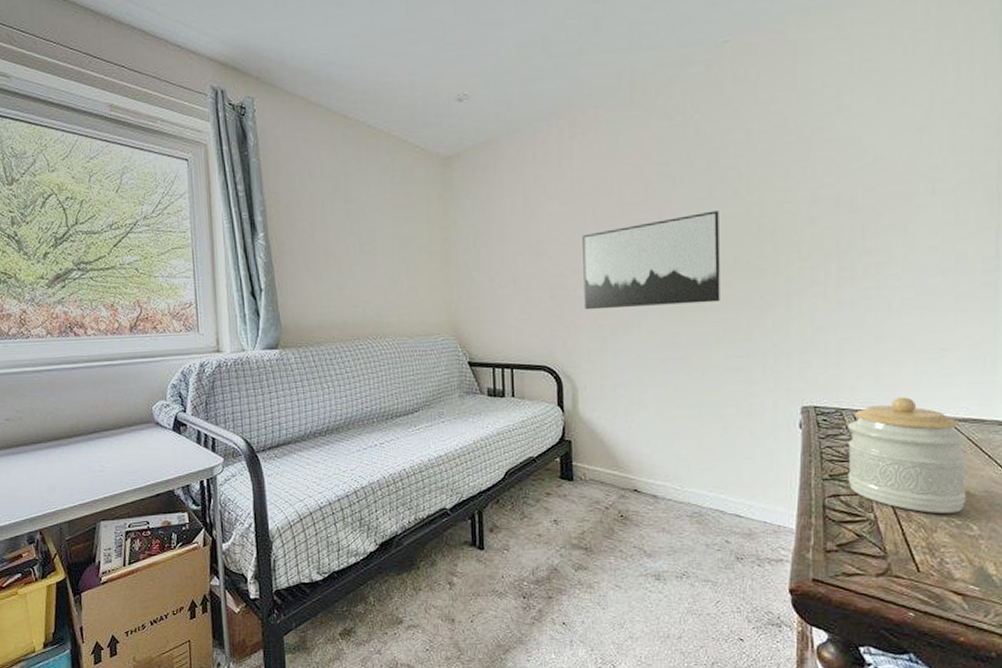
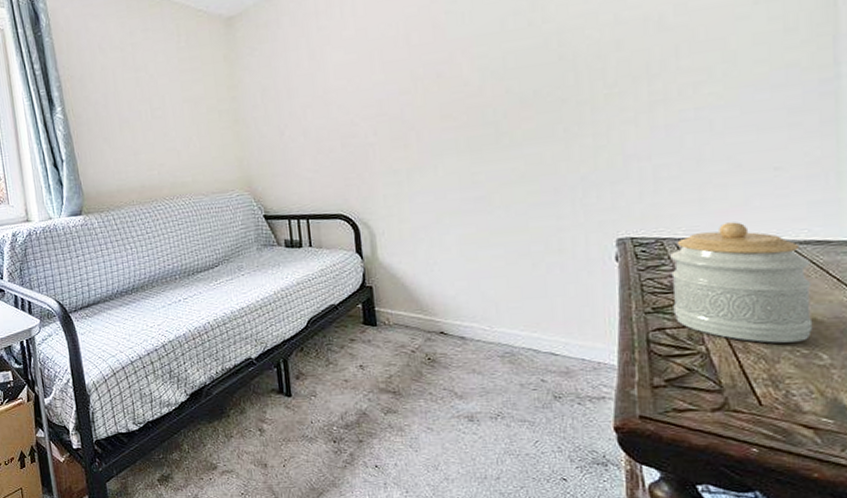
wall art: present [582,210,720,310] -> none [371,43,520,156]

